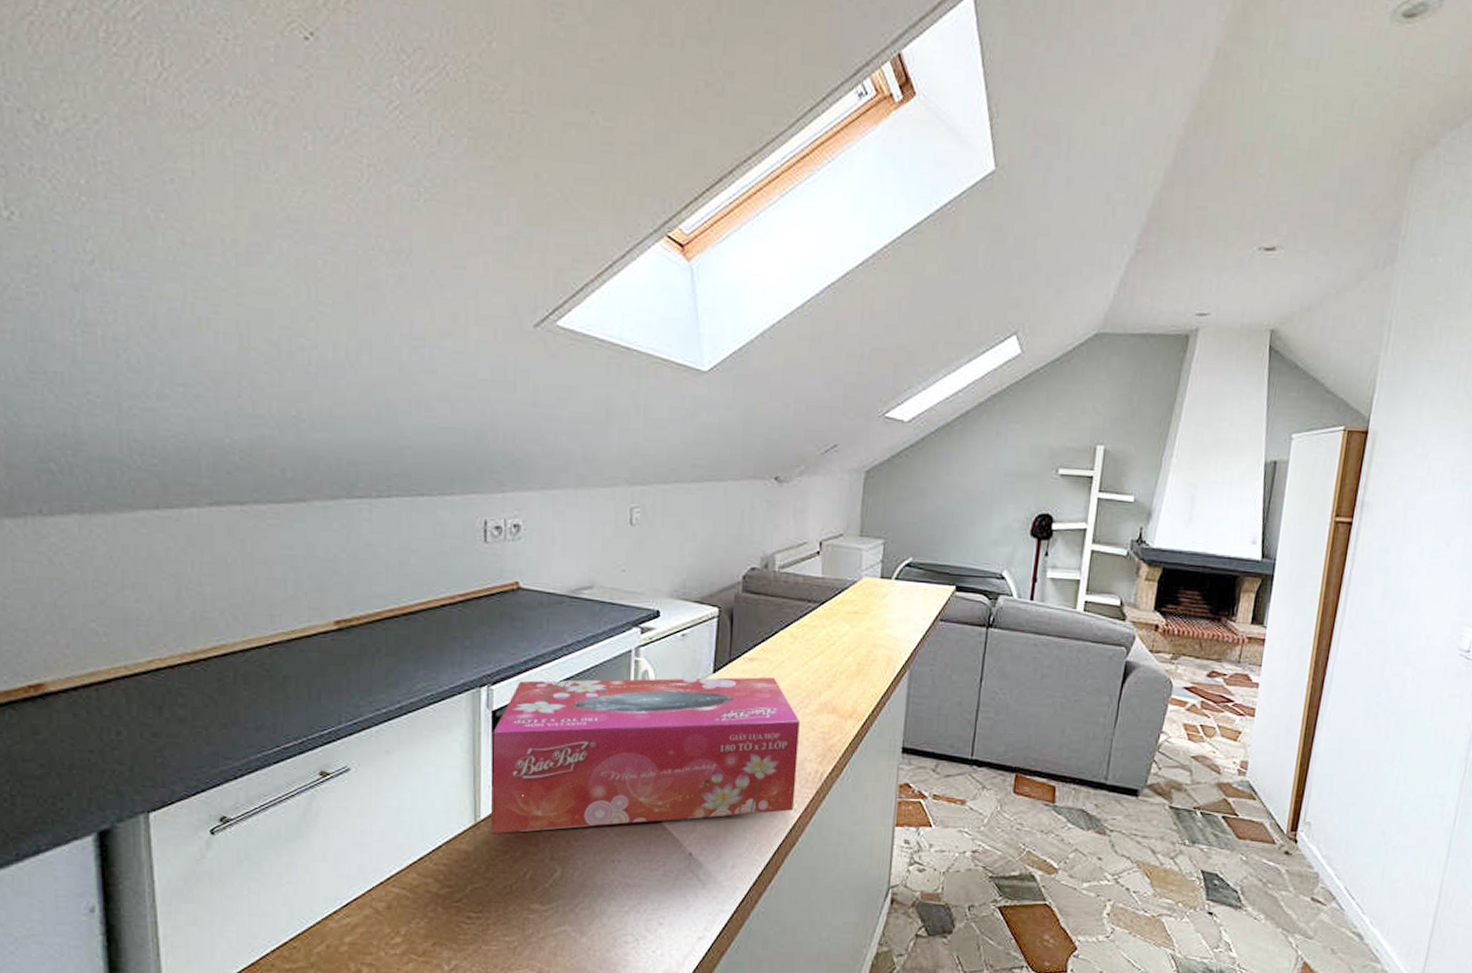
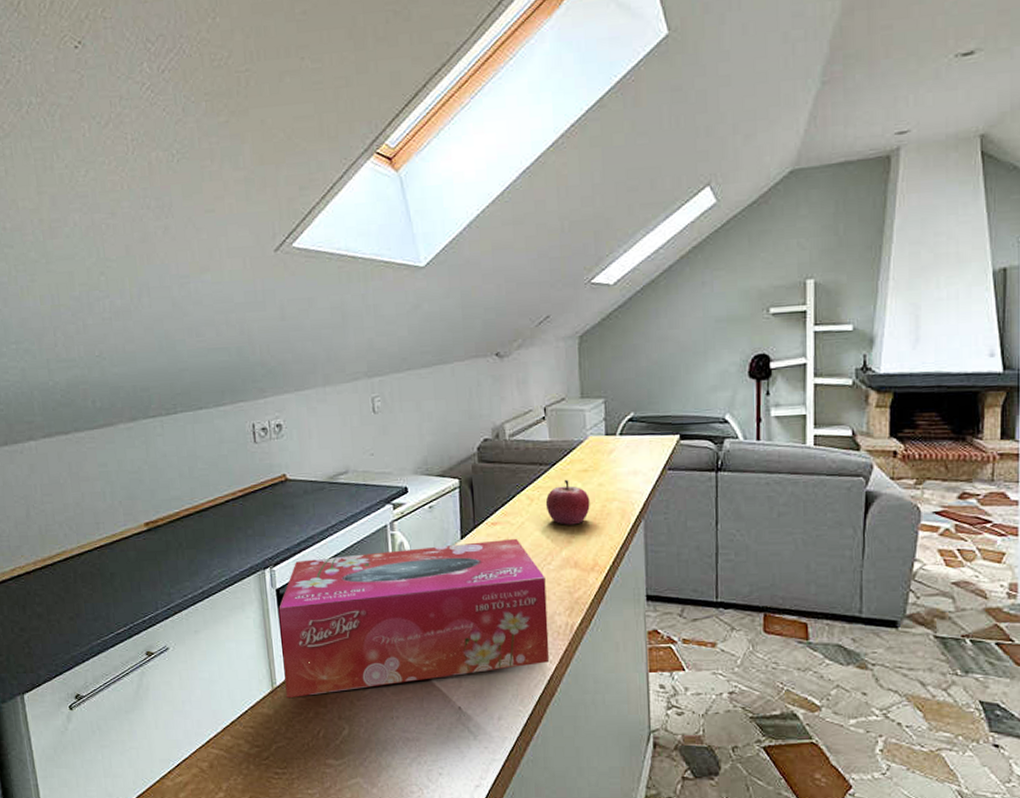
fruit: none [809,619,857,669] -> present [545,479,590,525]

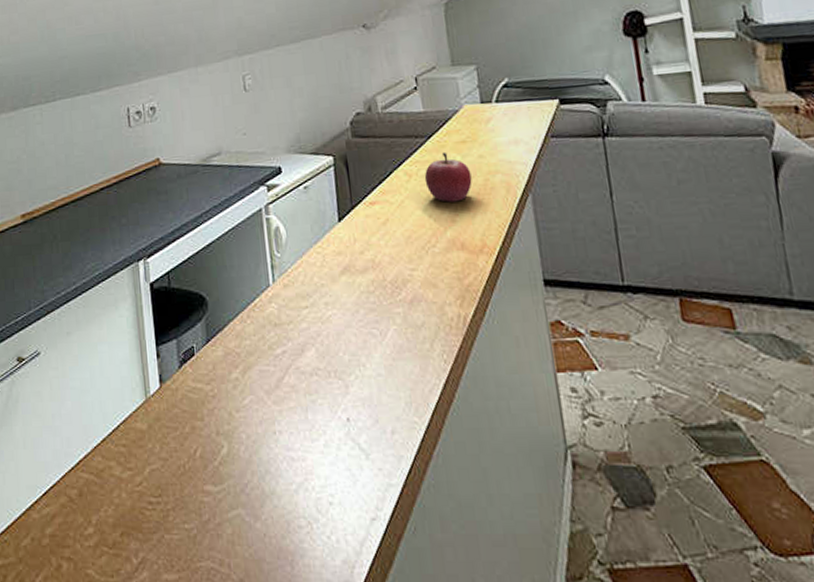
tissue box: present [278,538,550,699] -> none [152,218,444,411]

